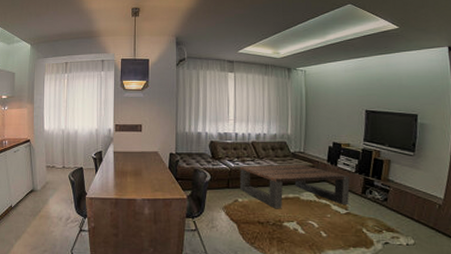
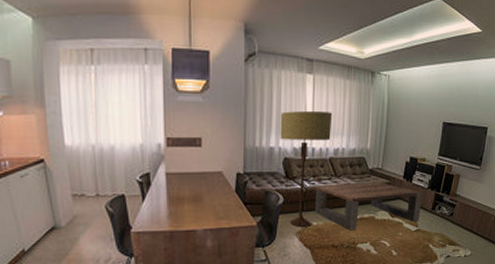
floor lamp: none [206,103,253,202] -> present [280,111,333,227]

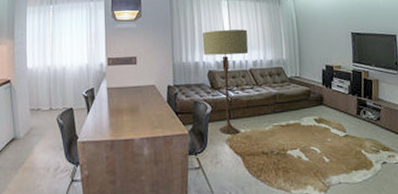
coffee table: present [315,181,422,230] -> none [240,89,346,136]

